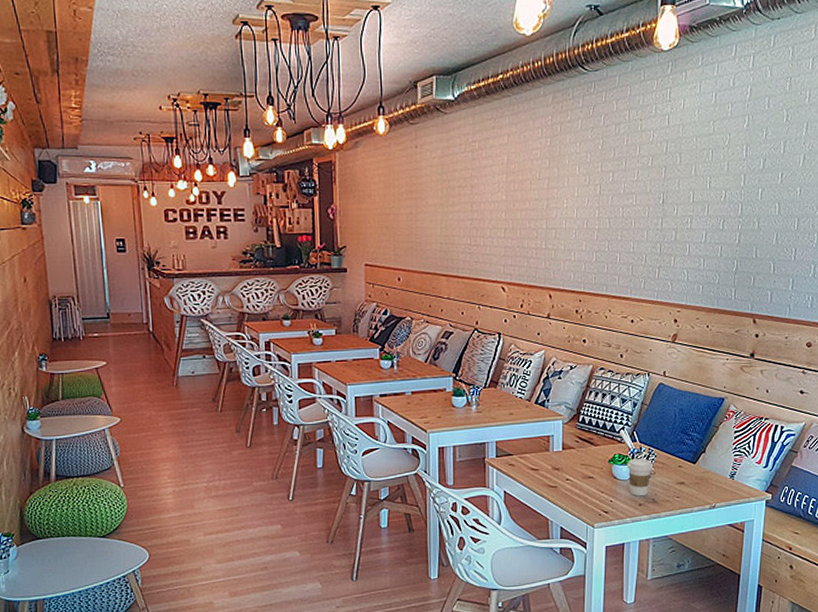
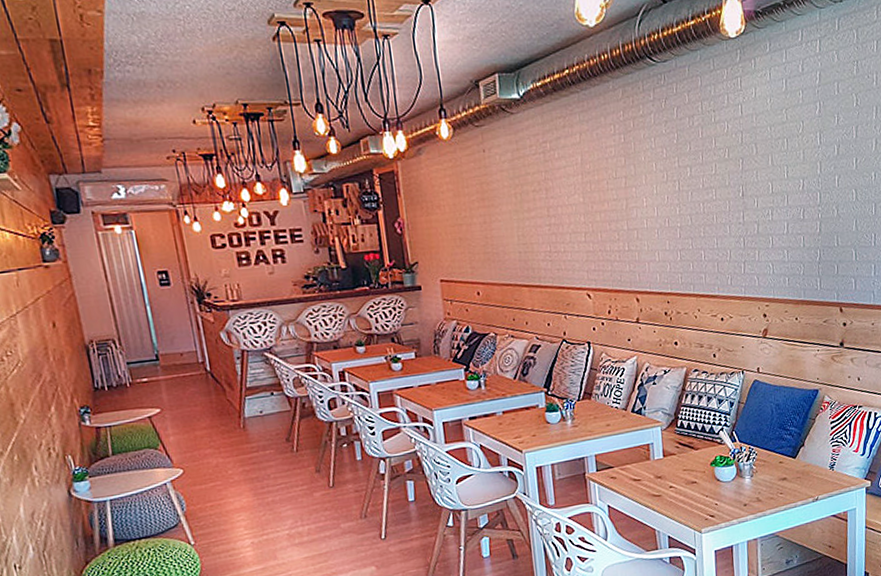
coffee cup: present [627,458,654,497] -> none [729,458,755,497]

